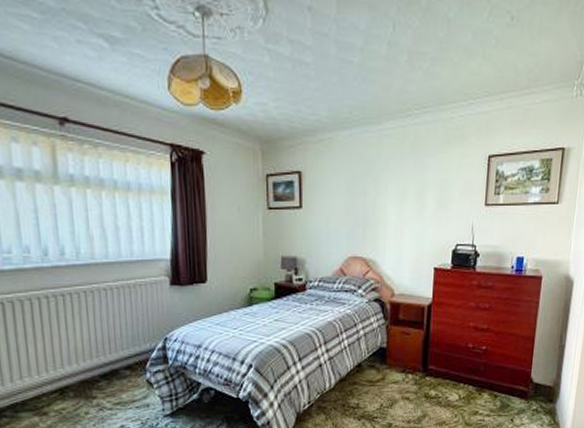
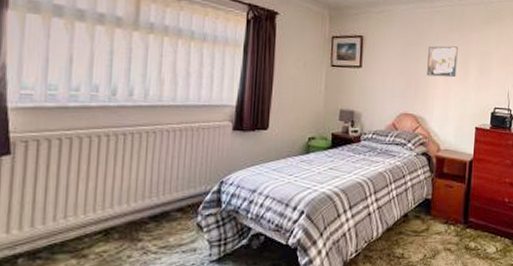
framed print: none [377,175,412,213] -> present [427,46,458,78]

